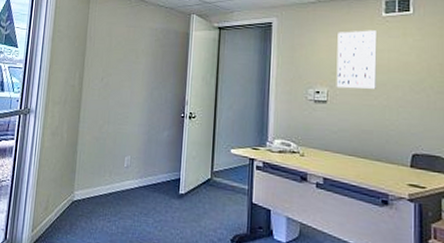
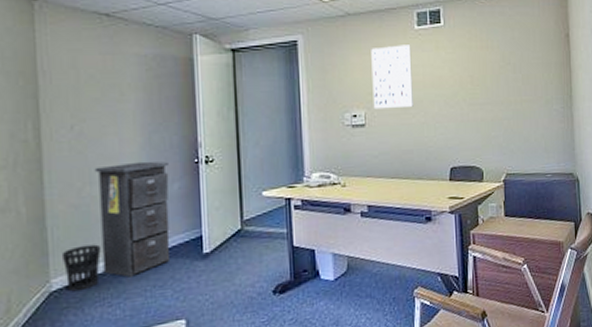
wastebasket: none [83,169,109,205] -> present [61,244,101,292]
filing cabinet: none [108,110,162,202] -> present [94,161,171,277]

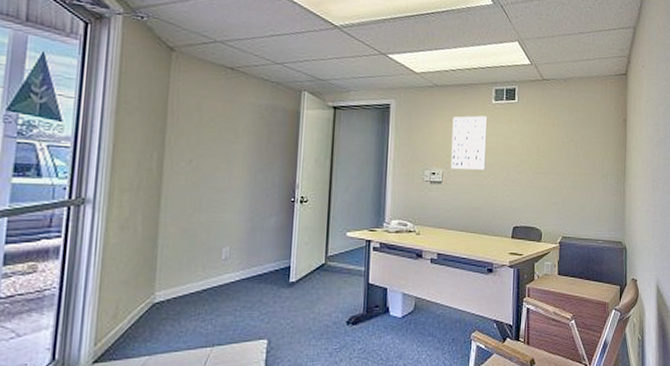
wastebasket: present [61,244,101,292] -> none [167,265,201,305]
filing cabinet: present [94,161,171,277] -> none [201,196,269,297]

